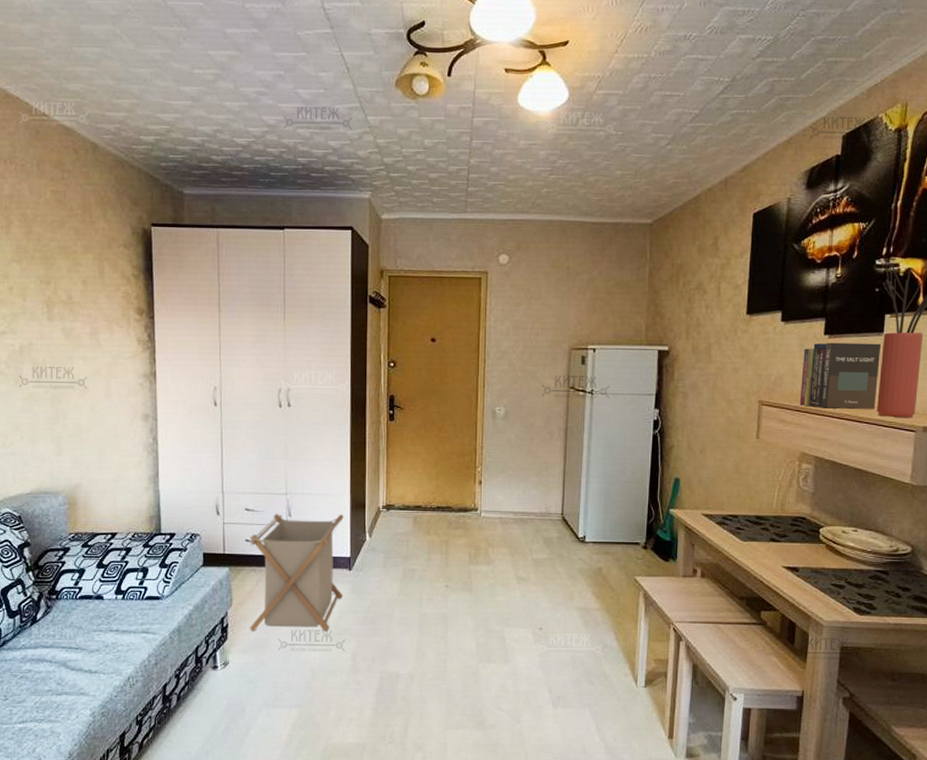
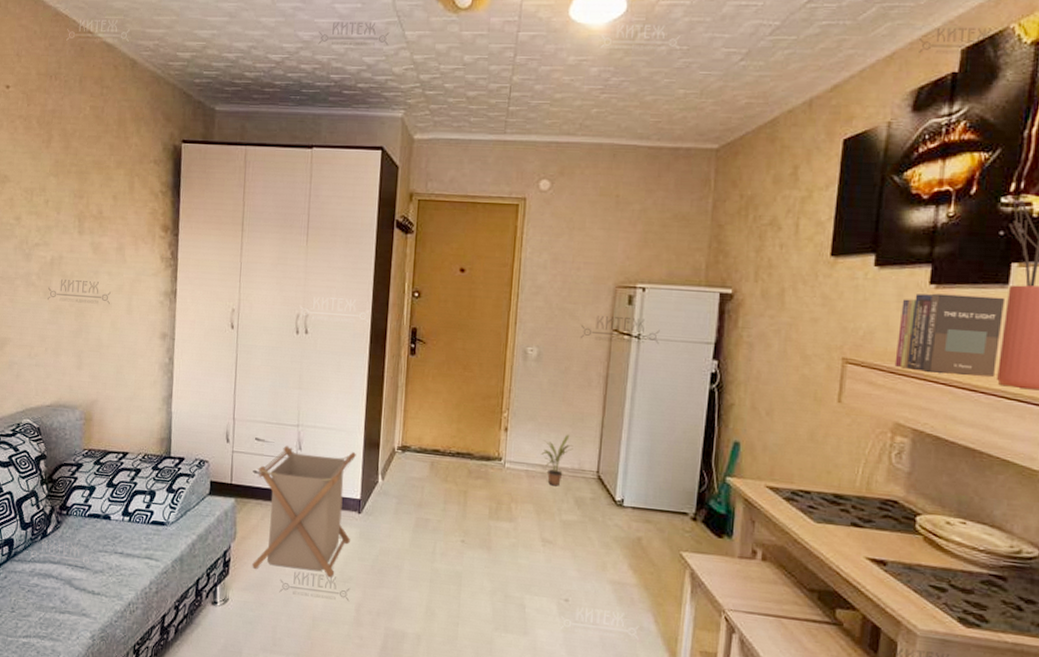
potted plant: none [512,482,540,530] -> present [541,434,573,486]

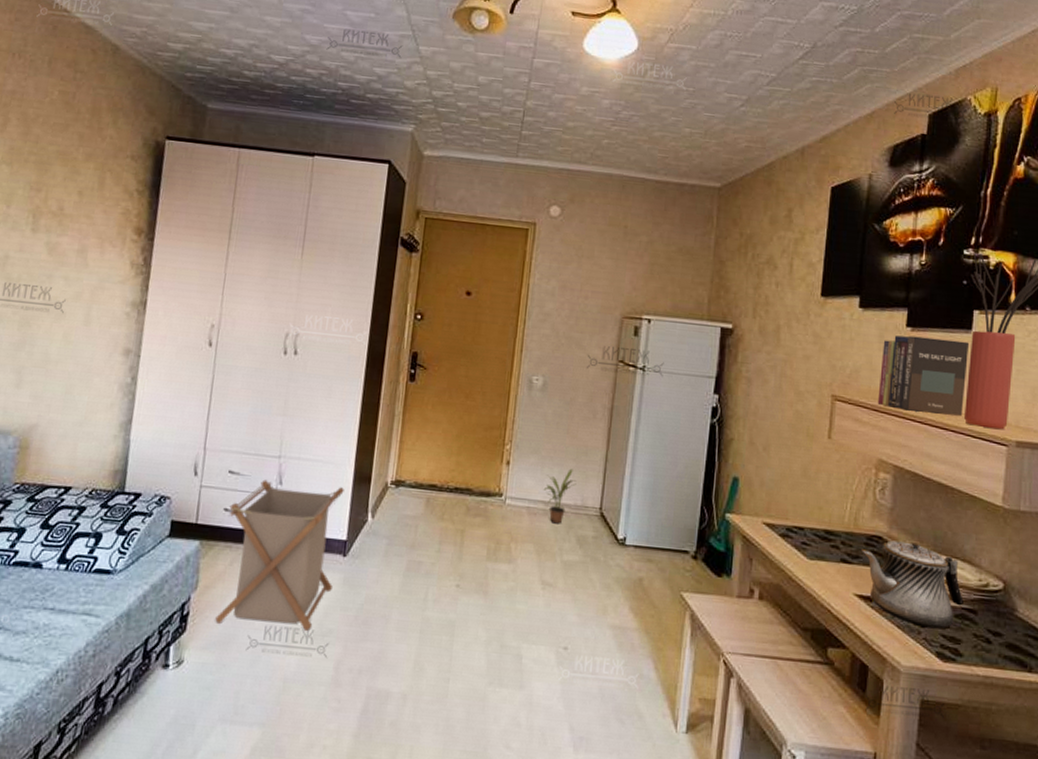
teapot: none [873,505,991,595] -> present [860,540,964,630]

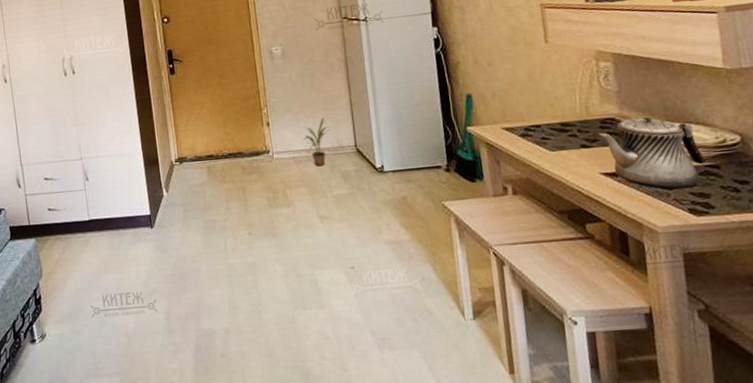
laundry basket: present [215,479,344,631] -> none [52,173,148,300]

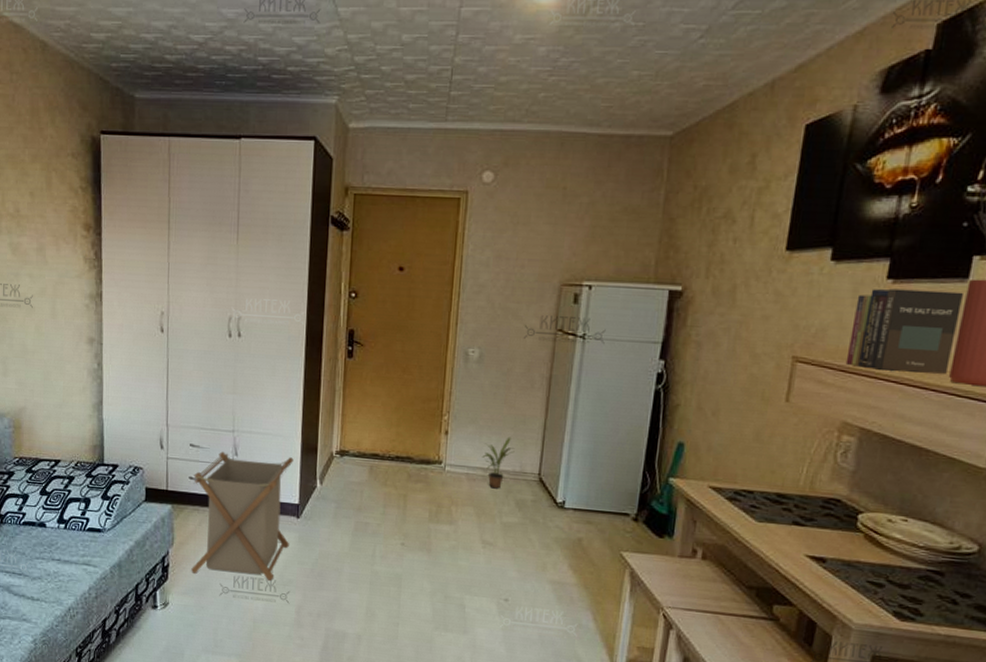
laundry basket: none [52,173,148,300] -> present [191,451,294,581]
teapot: present [597,117,705,190] -> none [815,503,930,590]

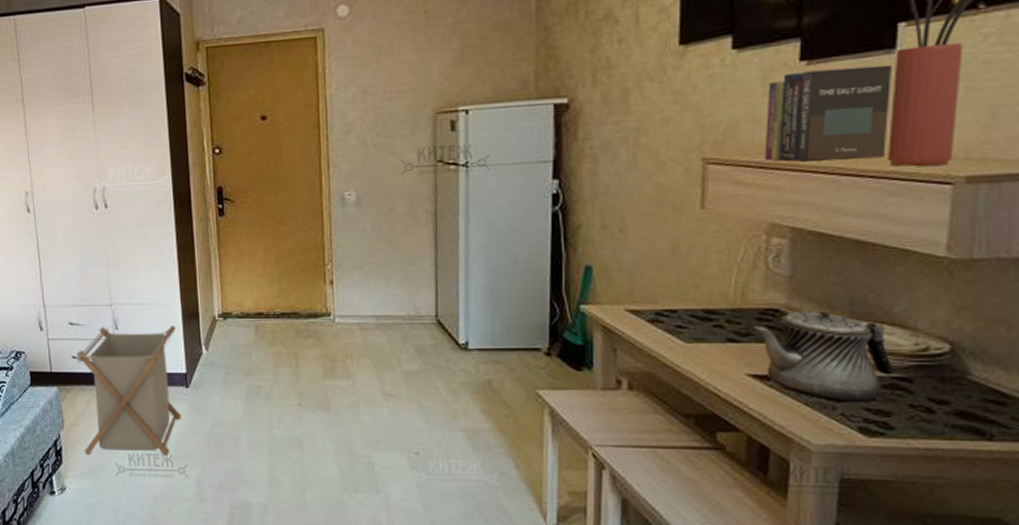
potted plant: present [481,437,515,489] -> none [372,279,407,336]
teapot: none [815,503,930,590] -> present [751,311,894,403]

